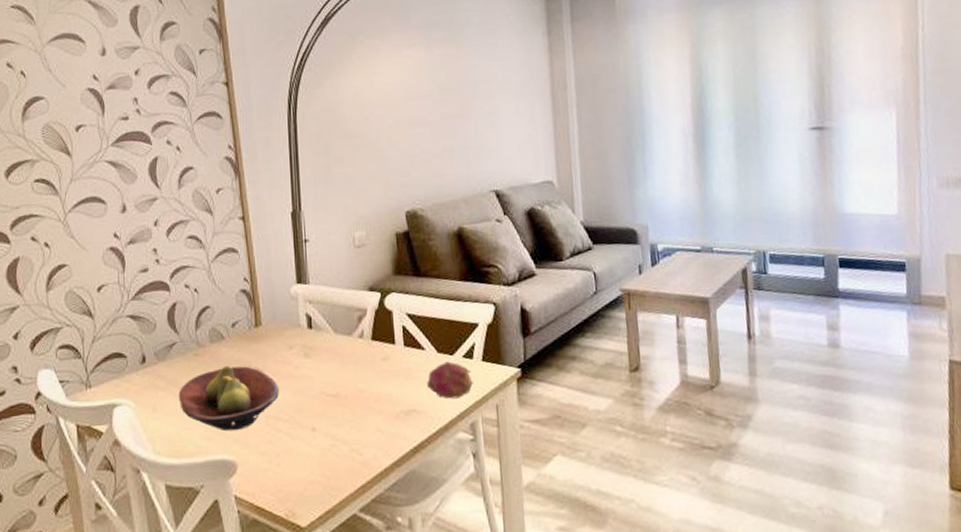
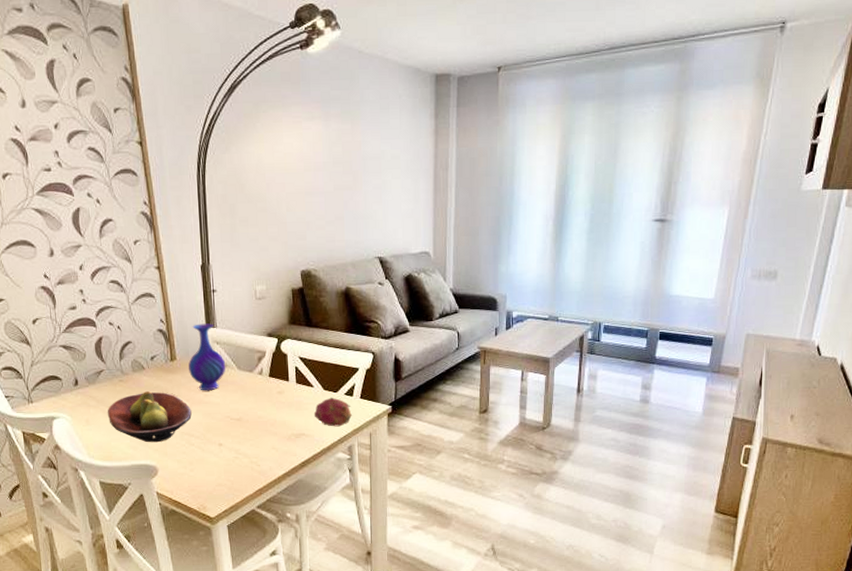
vase: none [276,279,321,362] -> present [188,323,226,391]

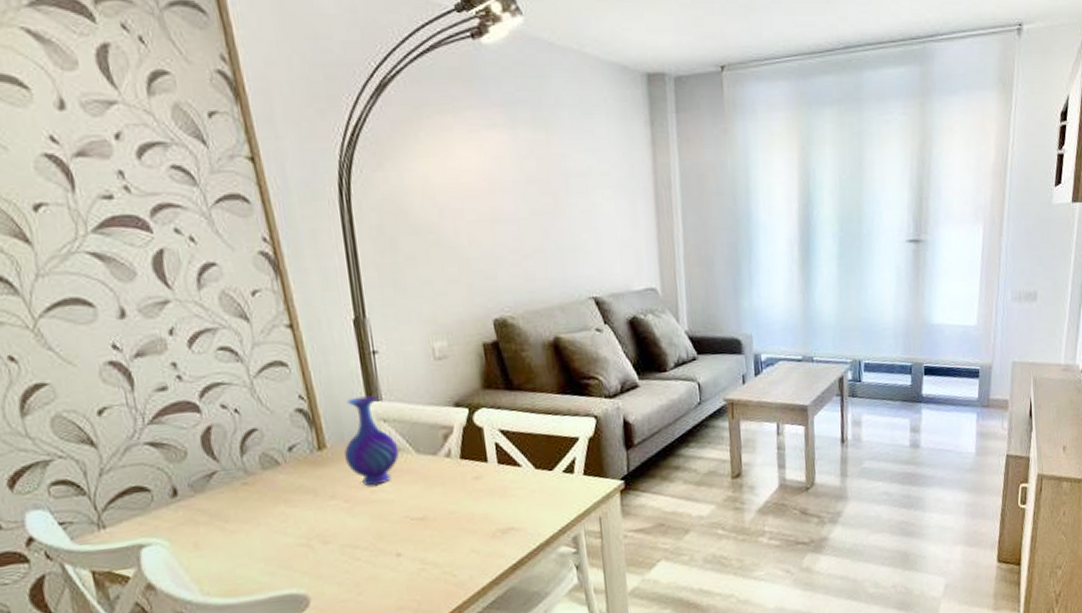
fruit bowl: present [108,391,192,443] -> none [227,493,354,565]
fruit: present [313,397,352,427] -> none [524,477,575,515]

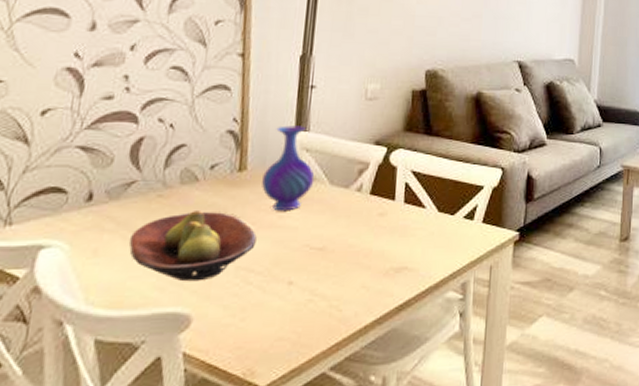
fruit bowl: none [227,493,354,565] -> present [129,211,257,282]

